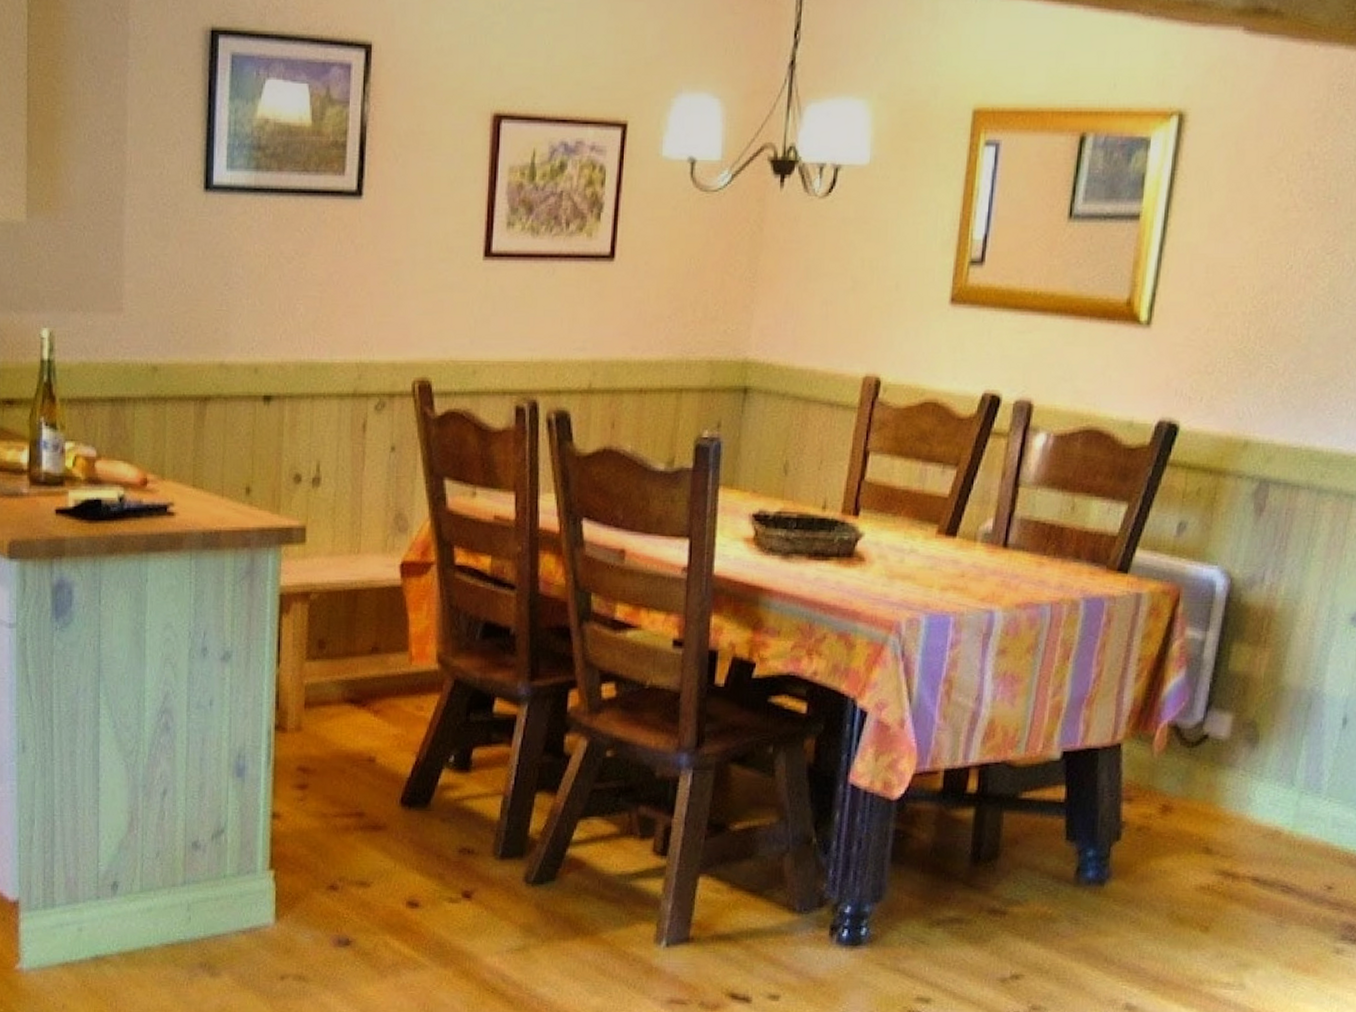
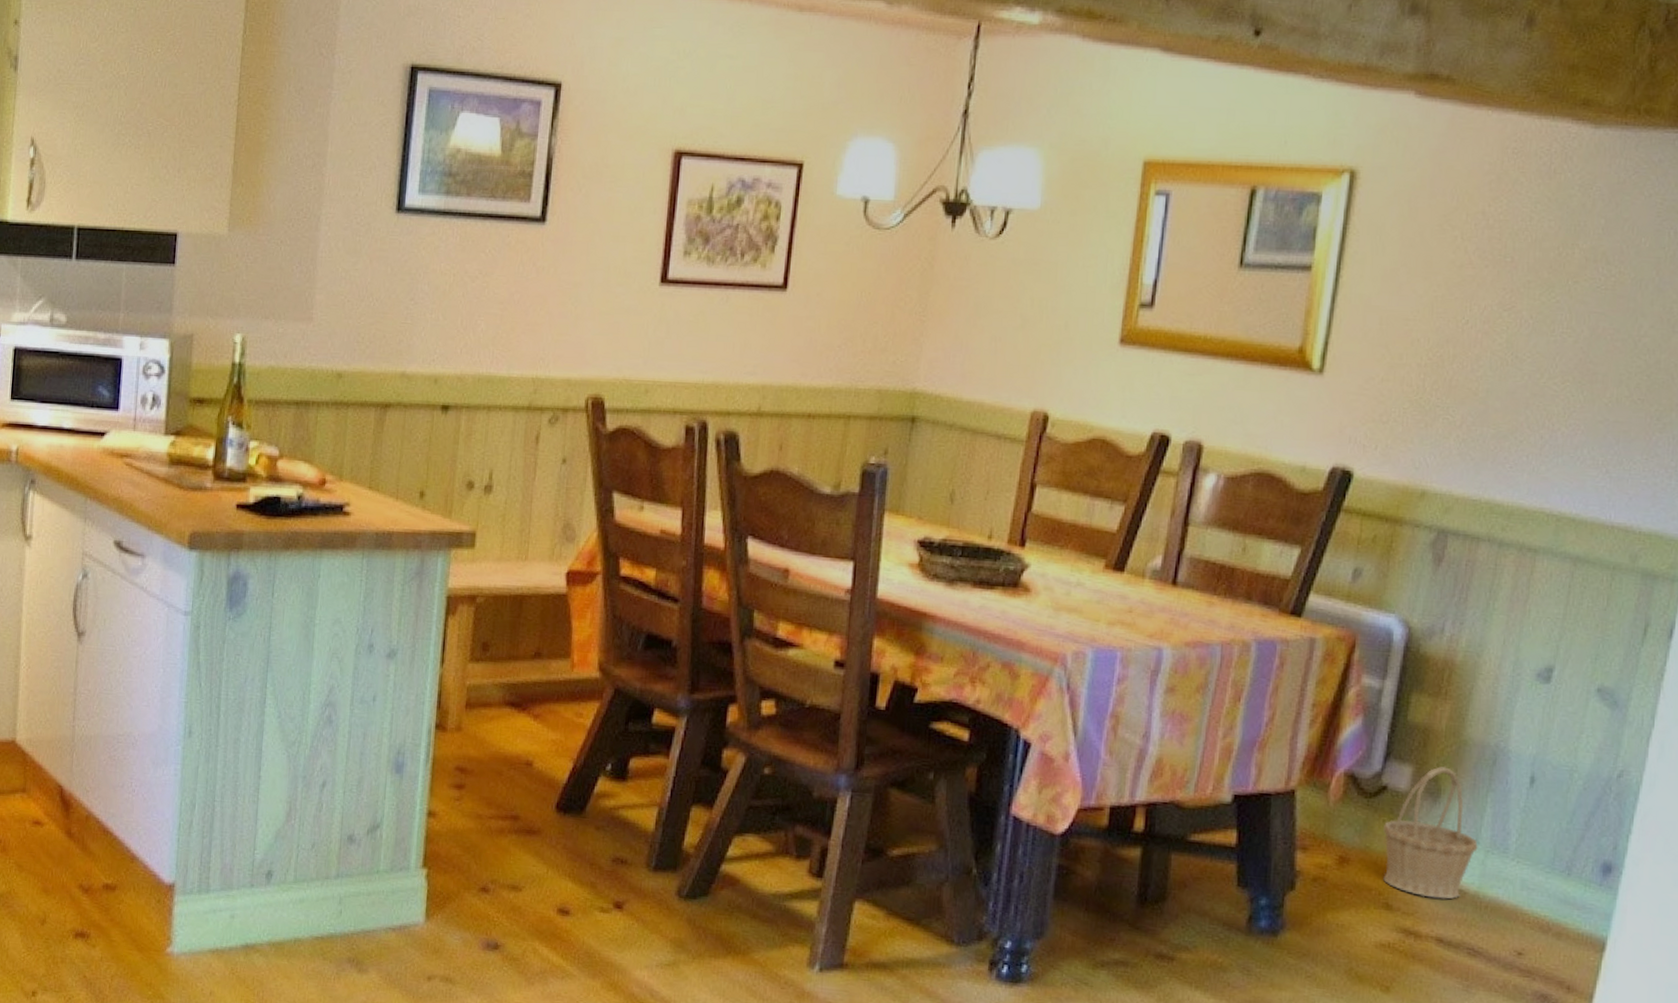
basket: none [1203,712,1293,841] -> present [1382,766,1478,899]

